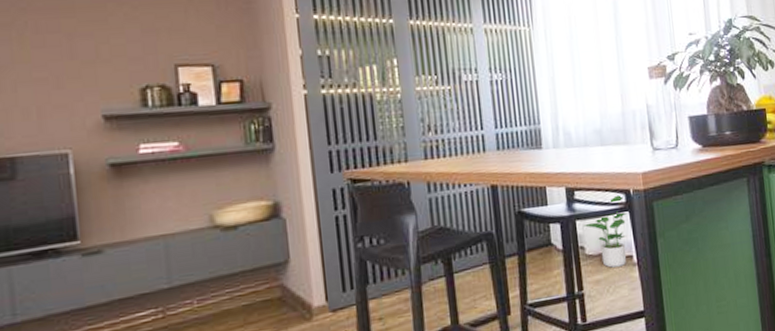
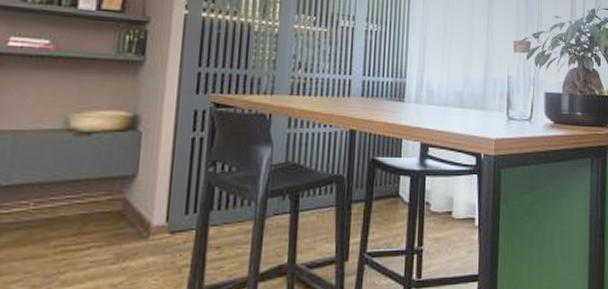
potted plant: present [584,194,628,268] -> none [432,157,476,227]

